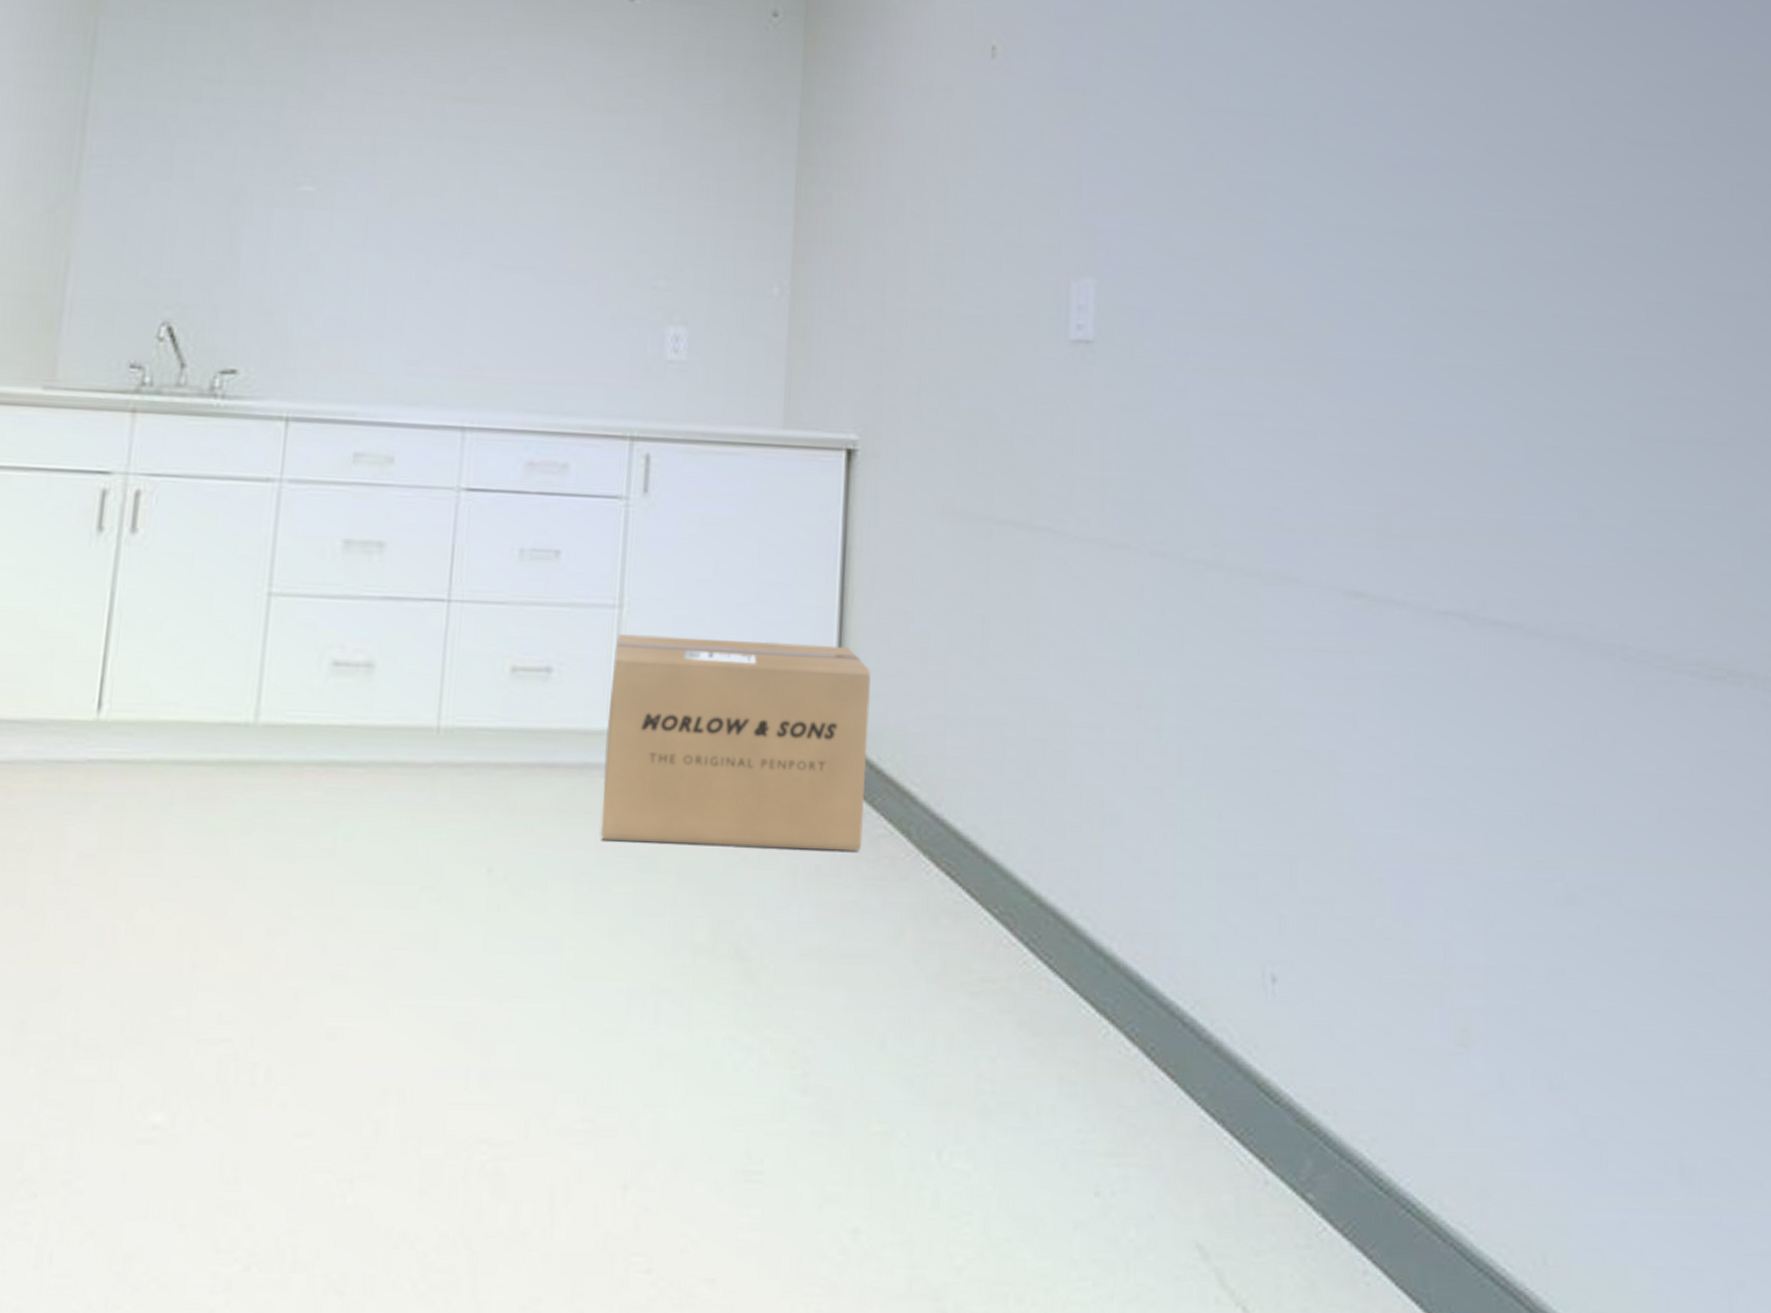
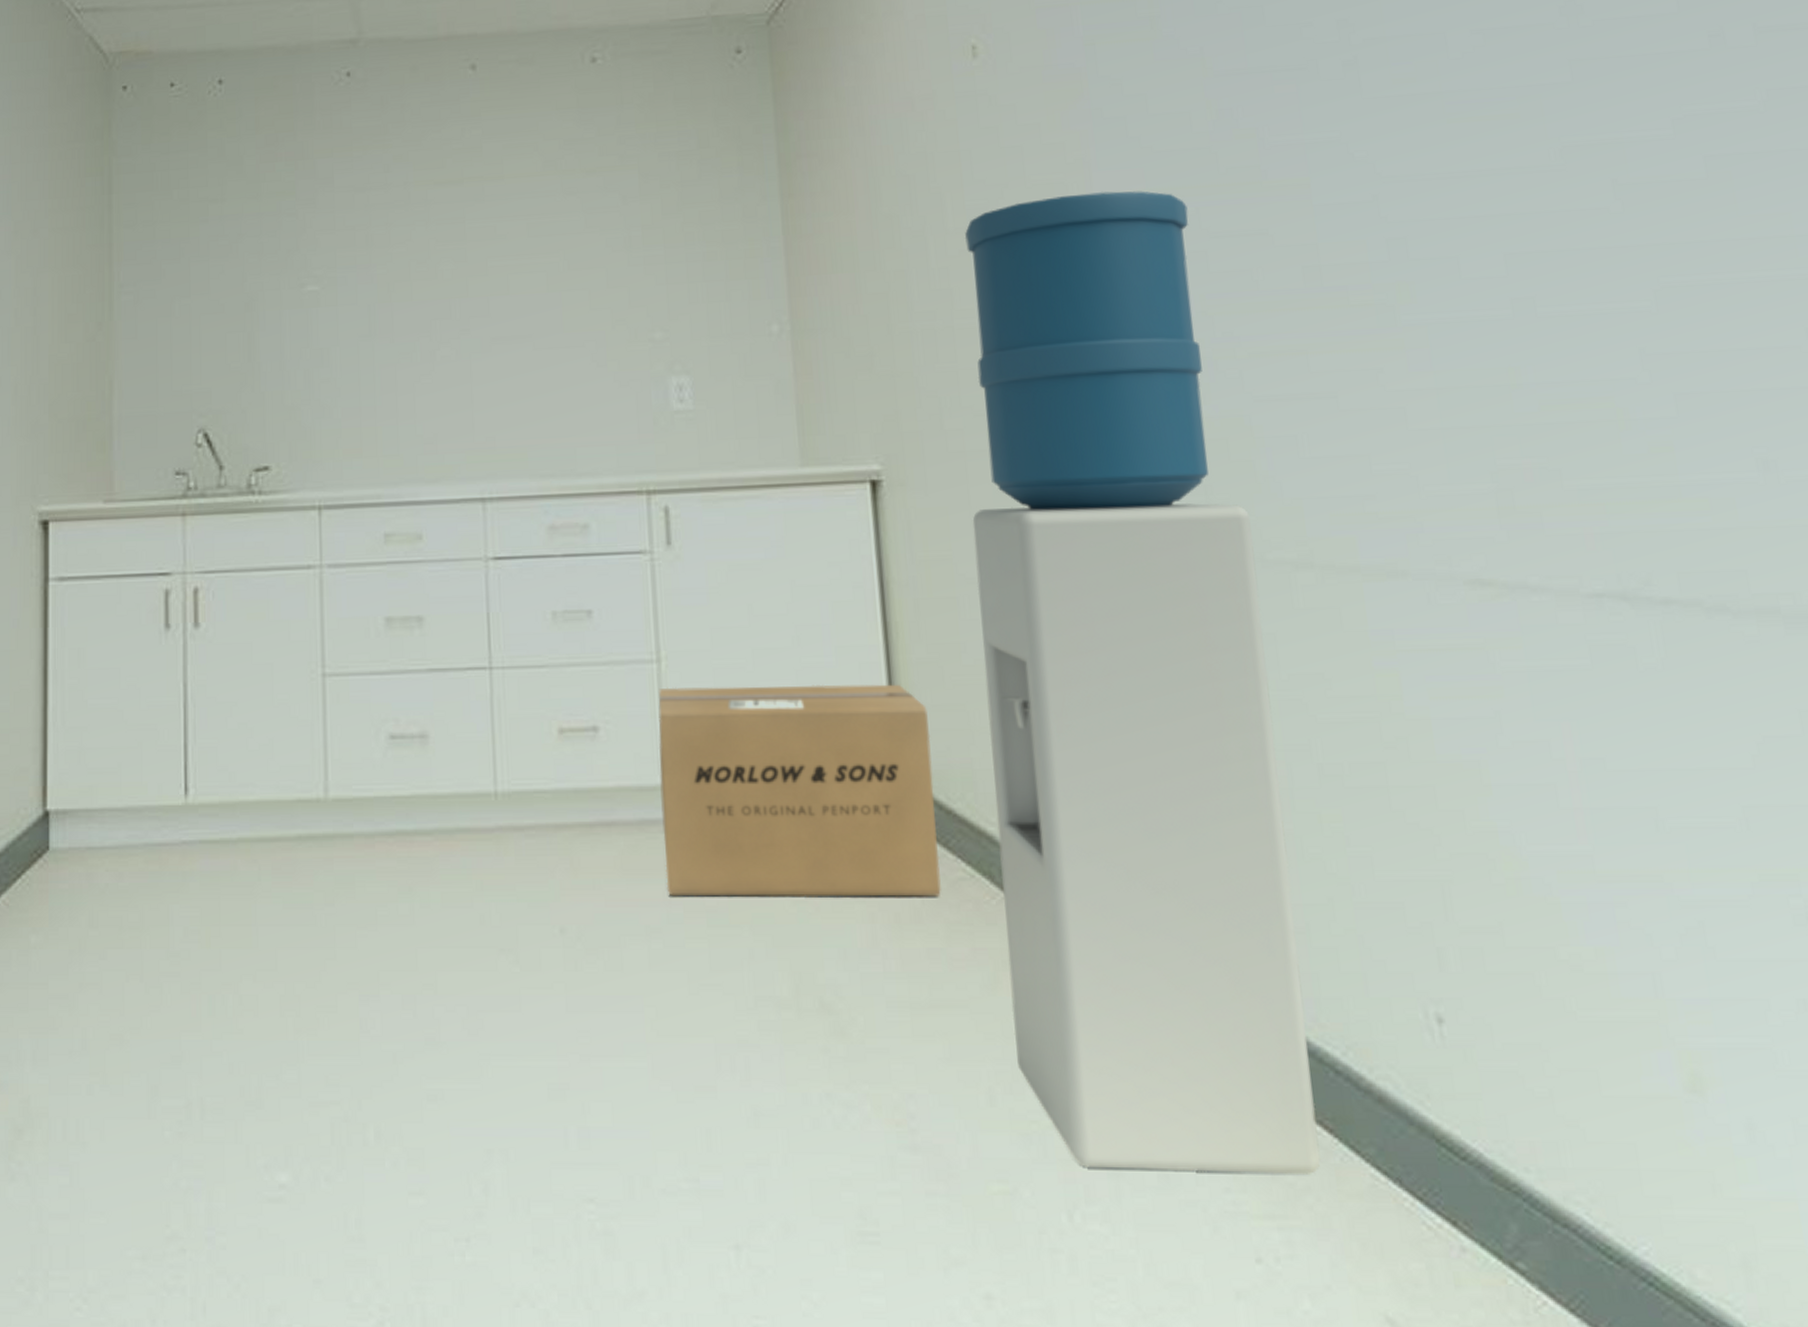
water cooler: none [910,200,1177,1116] -> present [964,191,1321,1174]

